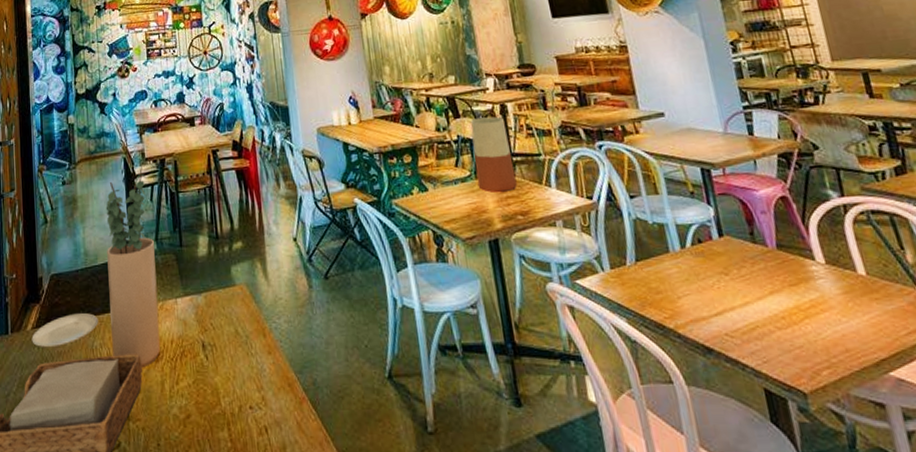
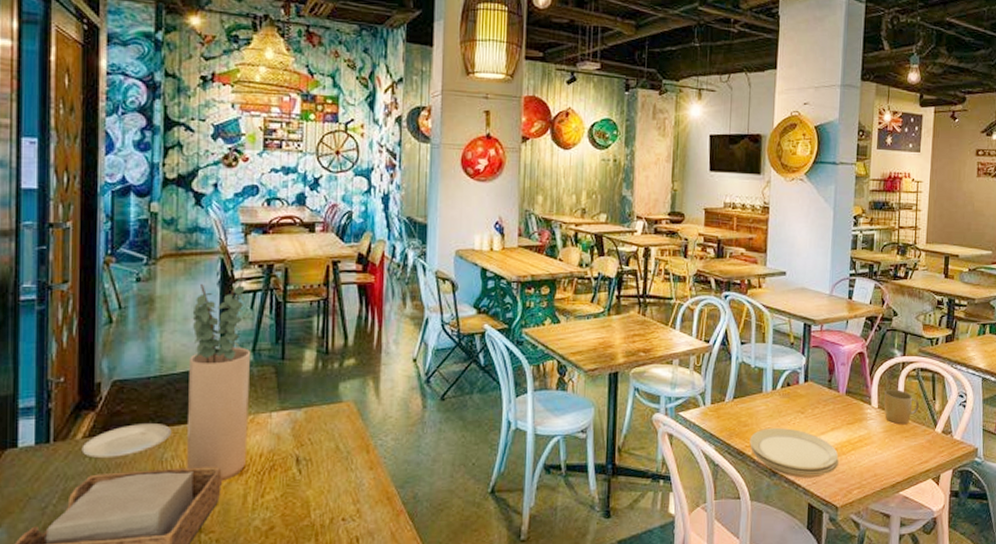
vase: present [470,116,517,192] -> none [609,258,646,329]
plate: none [667,294,793,356] -> present [749,428,840,478]
mug: none [829,239,885,284] -> present [884,389,920,425]

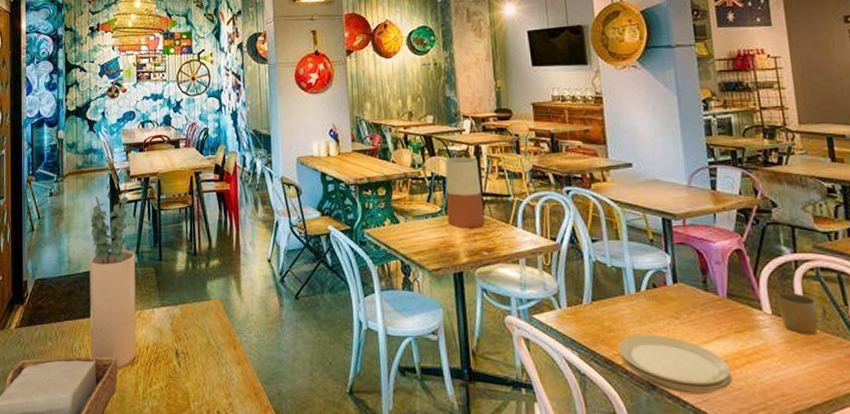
plate: present [81,424,172,459] -> none [15,317,79,346]
vase: none [609,258,646,329] -> present [444,157,485,228]

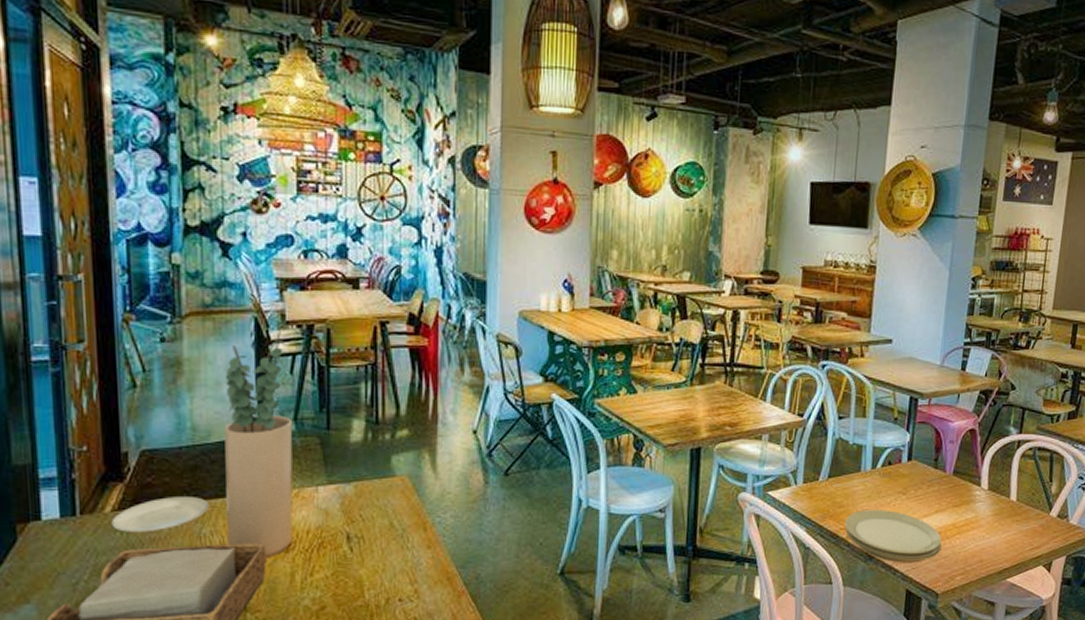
plate: none [15,317,79,346] -> present [111,497,209,533]
vase: present [444,157,485,228] -> none [691,322,734,401]
mug: present [777,292,828,335] -> none [994,470,1035,508]

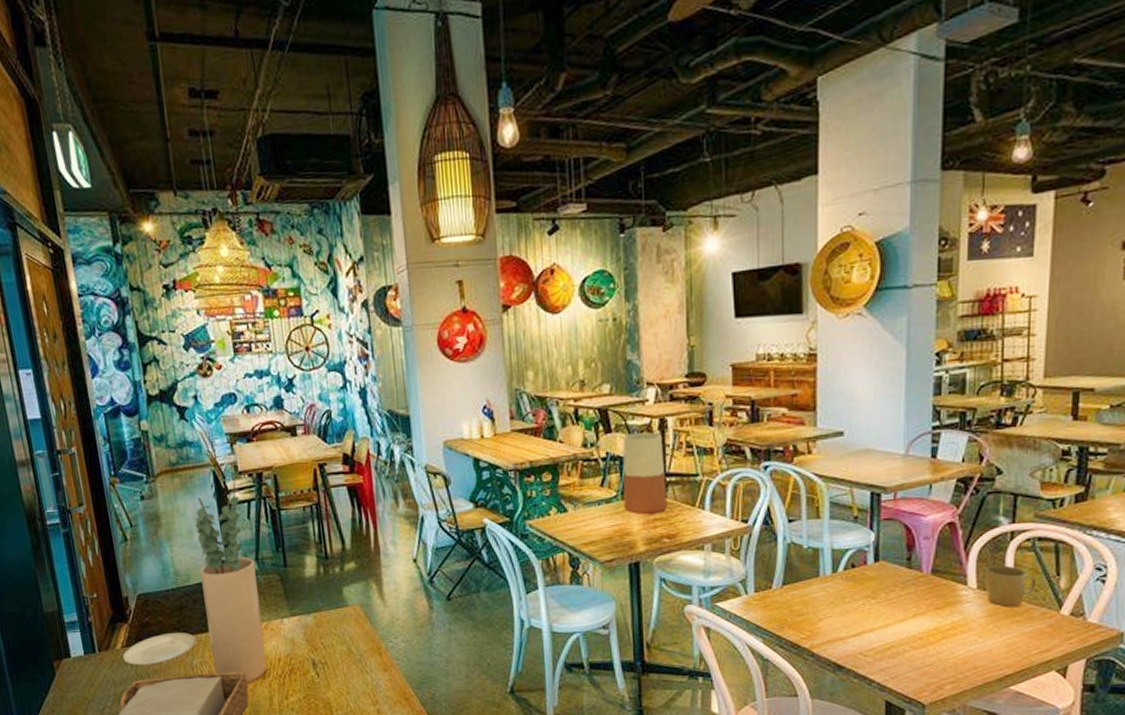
vase: none [691,322,734,401] -> present [622,432,667,514]
plate: present [844,510,943,563] -> none [806,616,926,673]
mug: none [994,470,1035,508] -> present [985,565,1037,608]

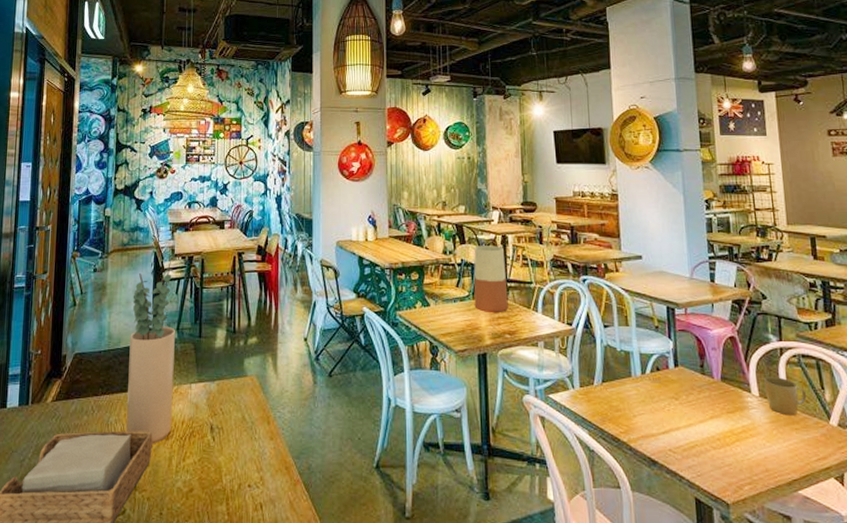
plate: present [122,633,197,666] -> none [50,391,116,420]

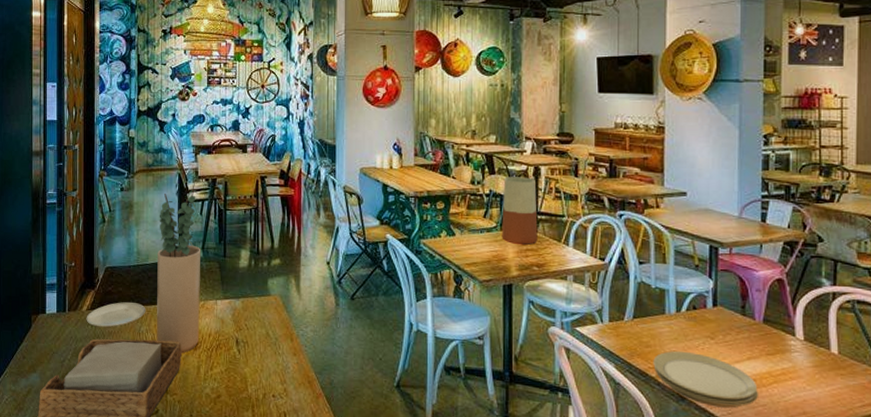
plate: none [50,391,116,420] -> present [86,302,146,328]
plate: none [624,414,724,470] -> present [653,351,759,408]
mug: present [764,377,807,416] -> none [811,321,858,361]

